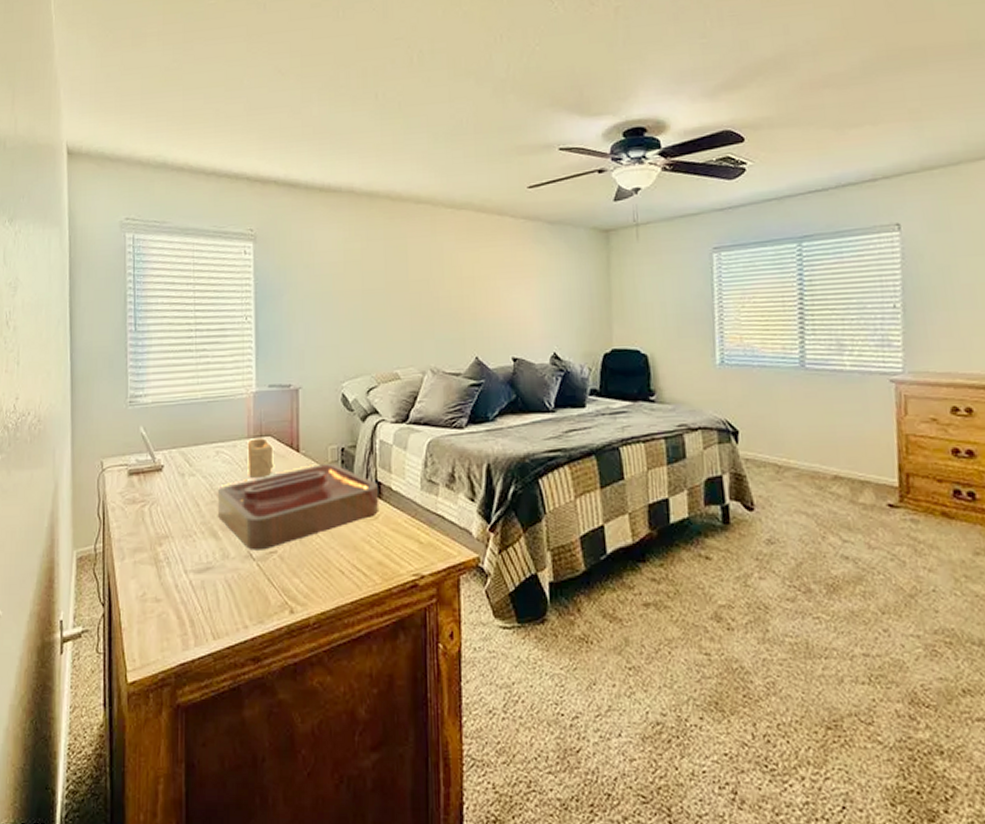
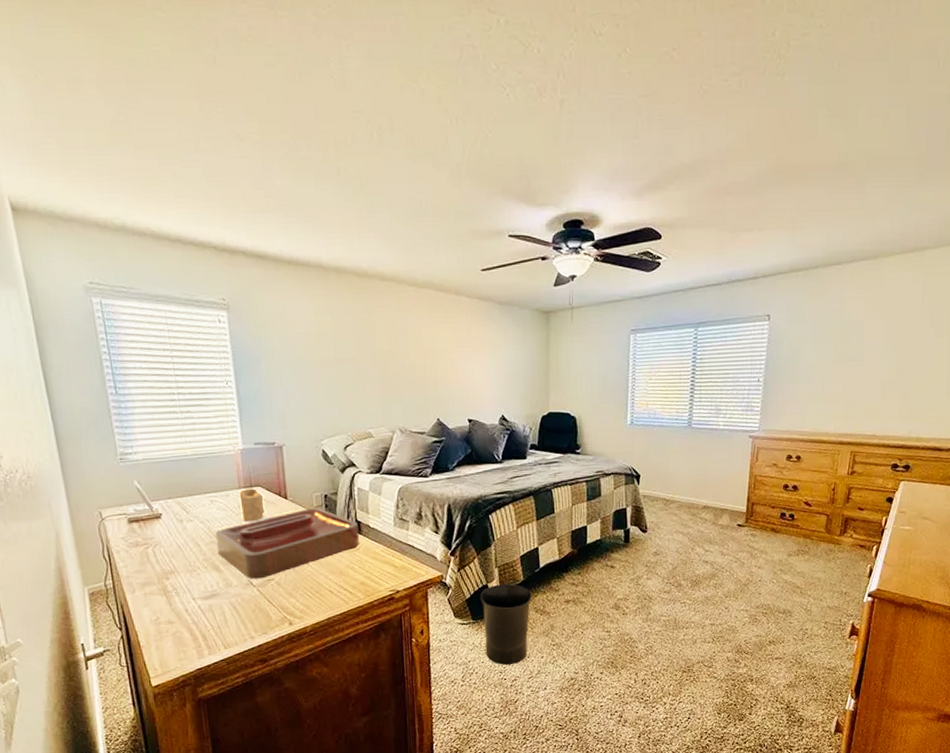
waste bin: none [527,574,598,693] -> present [480,583,532,665]

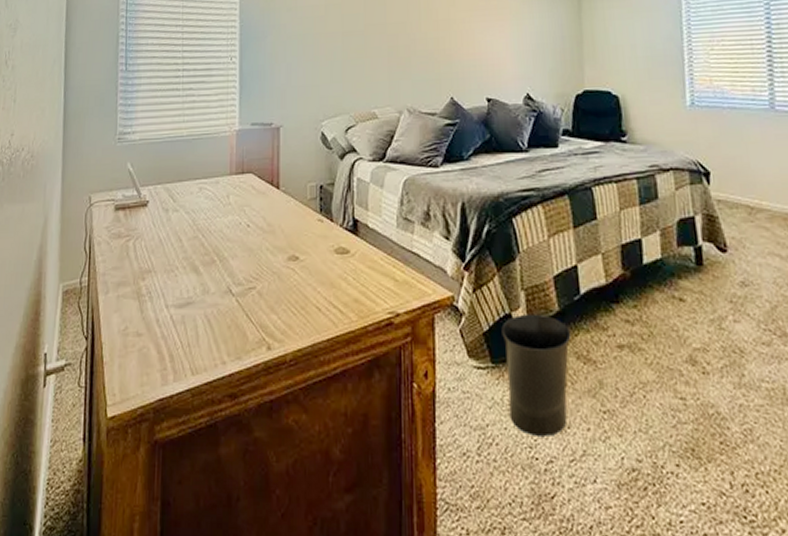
decorative tray: present [215,508,360,578] -> none [199,201,356,284]
candle: present [239,488,265,522] -> none [229,175,255,215]

